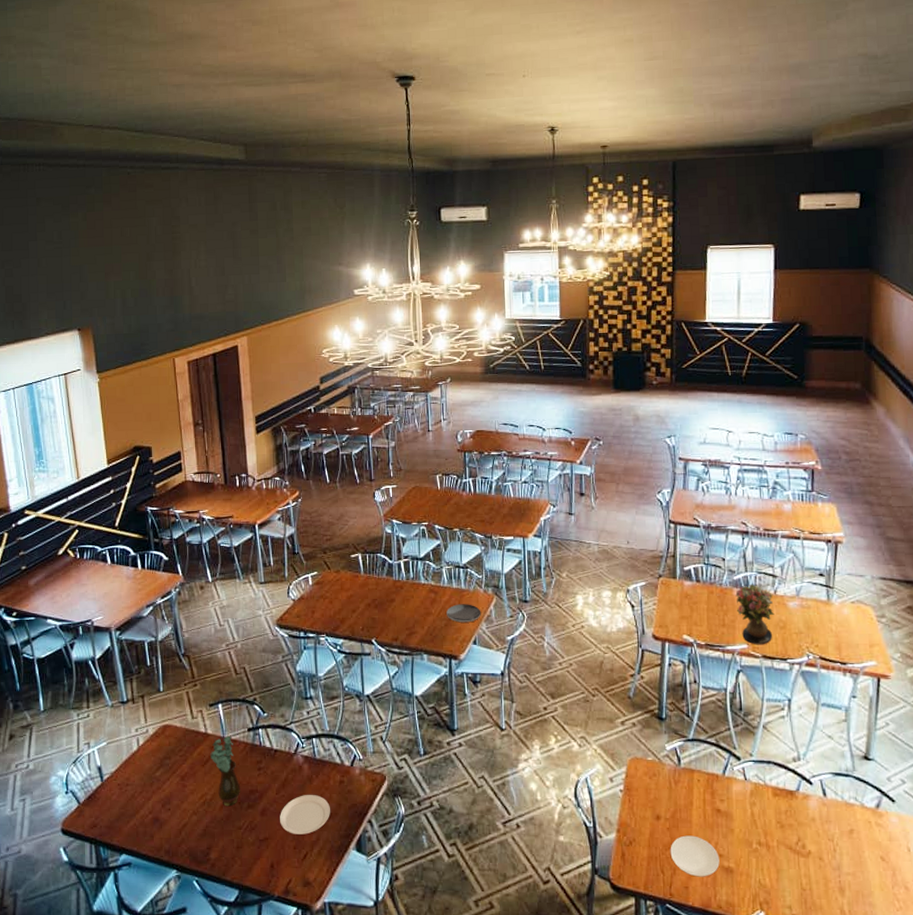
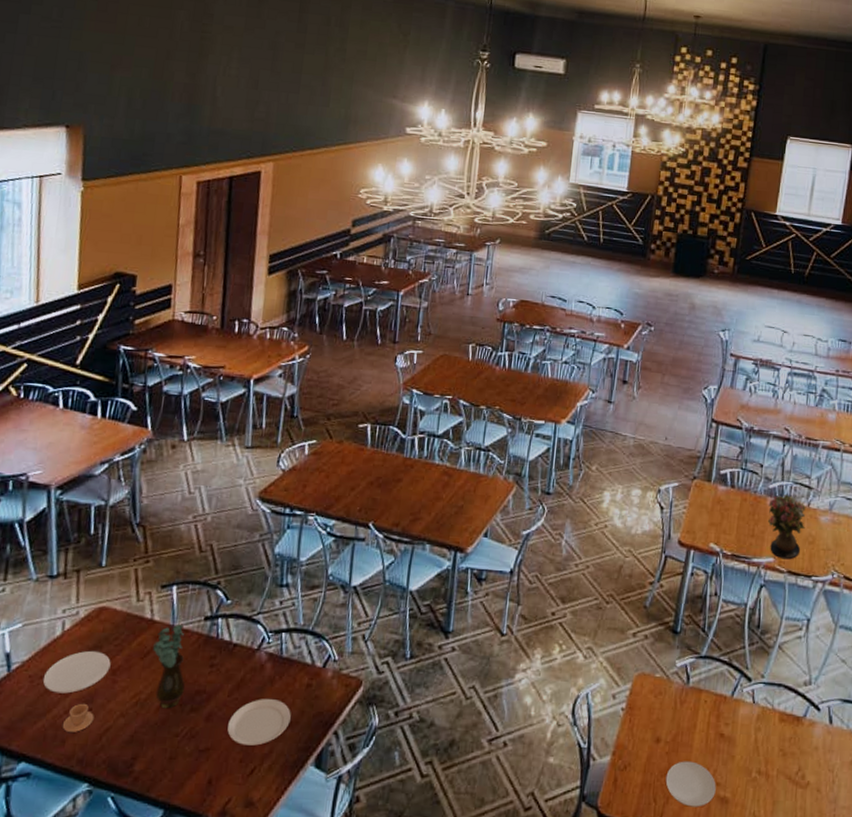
plate: none [129,761,179,797] -> present [43,650,111,694]
teacup: none [149,804,173,828] -> present [62,703,94,732]
plate: present [446,604,481,623] -> none [458,490,498,512]

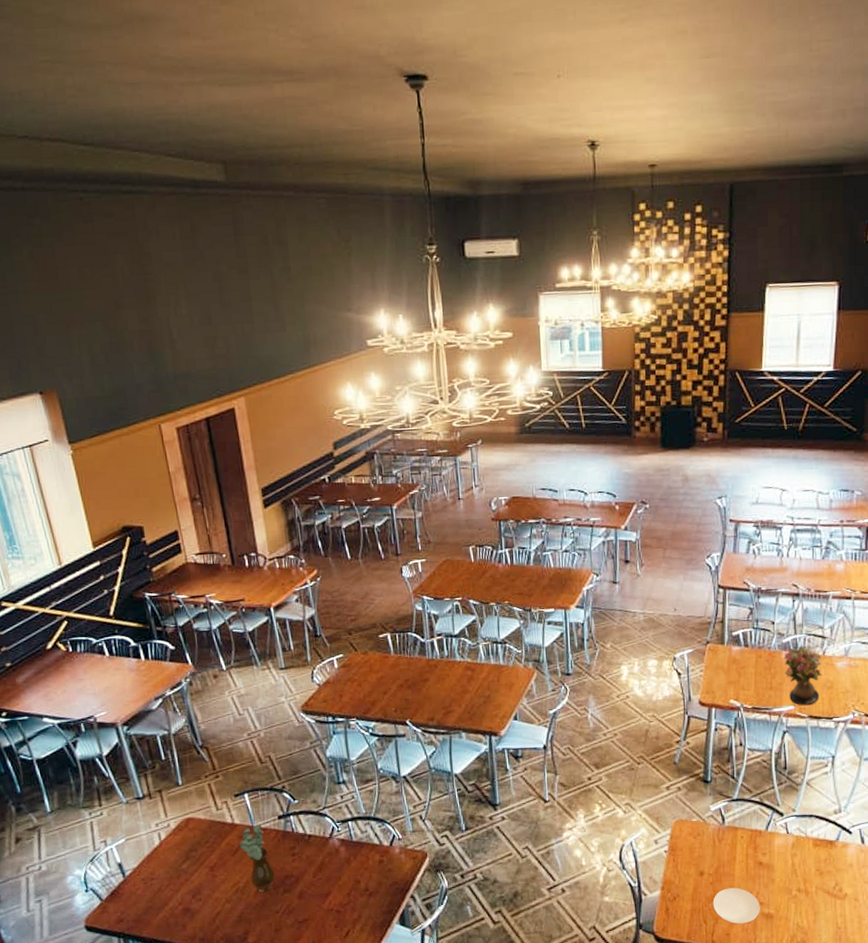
plate: present [43,650,111,694] -> none [154,853,208,890]
teacup: present [62,703,94,732] -> none [179,895,205,919]
plate: present [227,698,291,746] -> none [318,875,371,914]

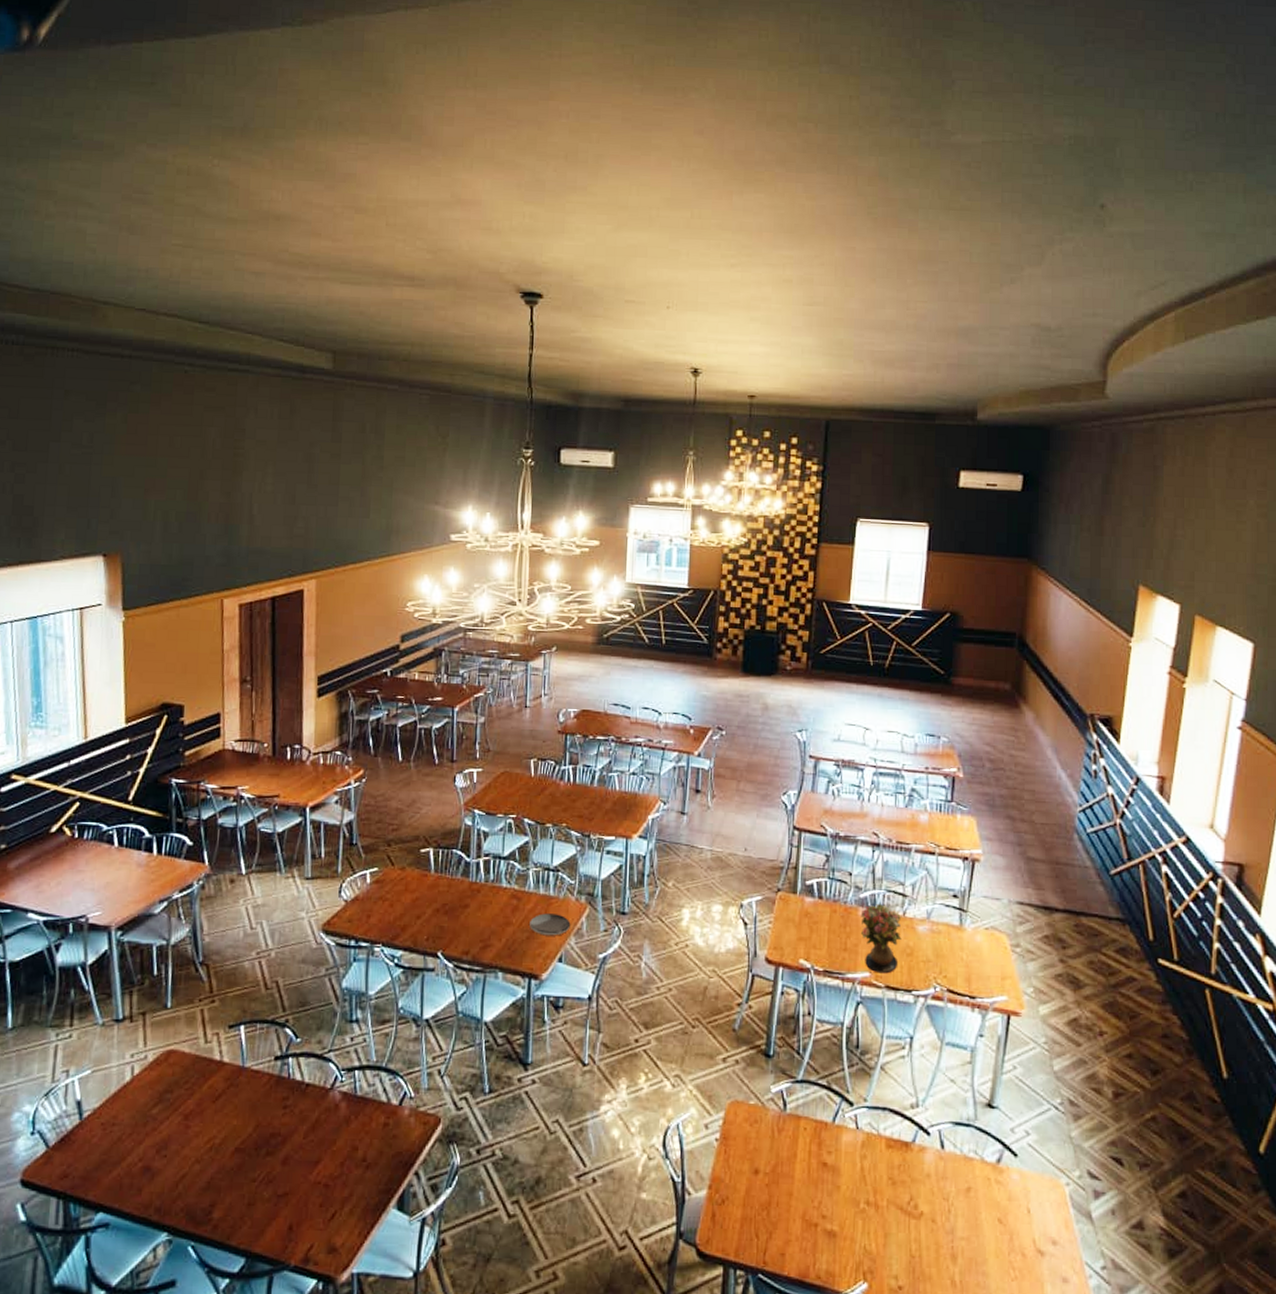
vase: present [239,822,276,893] -> none [224,1062,260,1153]
plate: none [485,680,522,699] -> present [529,913,571,936]
plate: present [713,887,760,924] -> none [767,1193,822,1242]

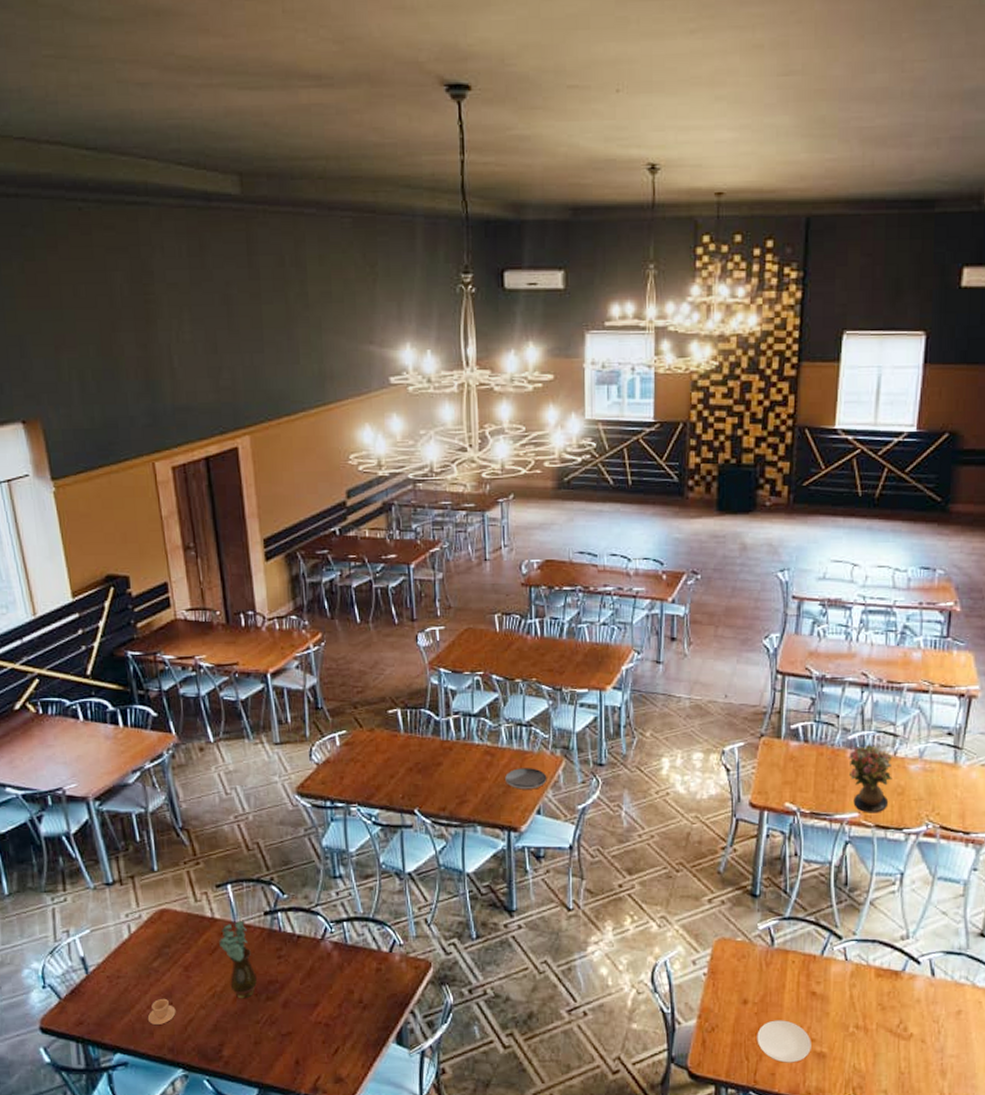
teacup: none [137,1150,169,1180] -> present [147,998,176,1024]
vase: none [224,1062,260,1153] -> present [219,917,258,999]
plate: none [767,1193,822,1242] -> present [757,1020,811,1063]

